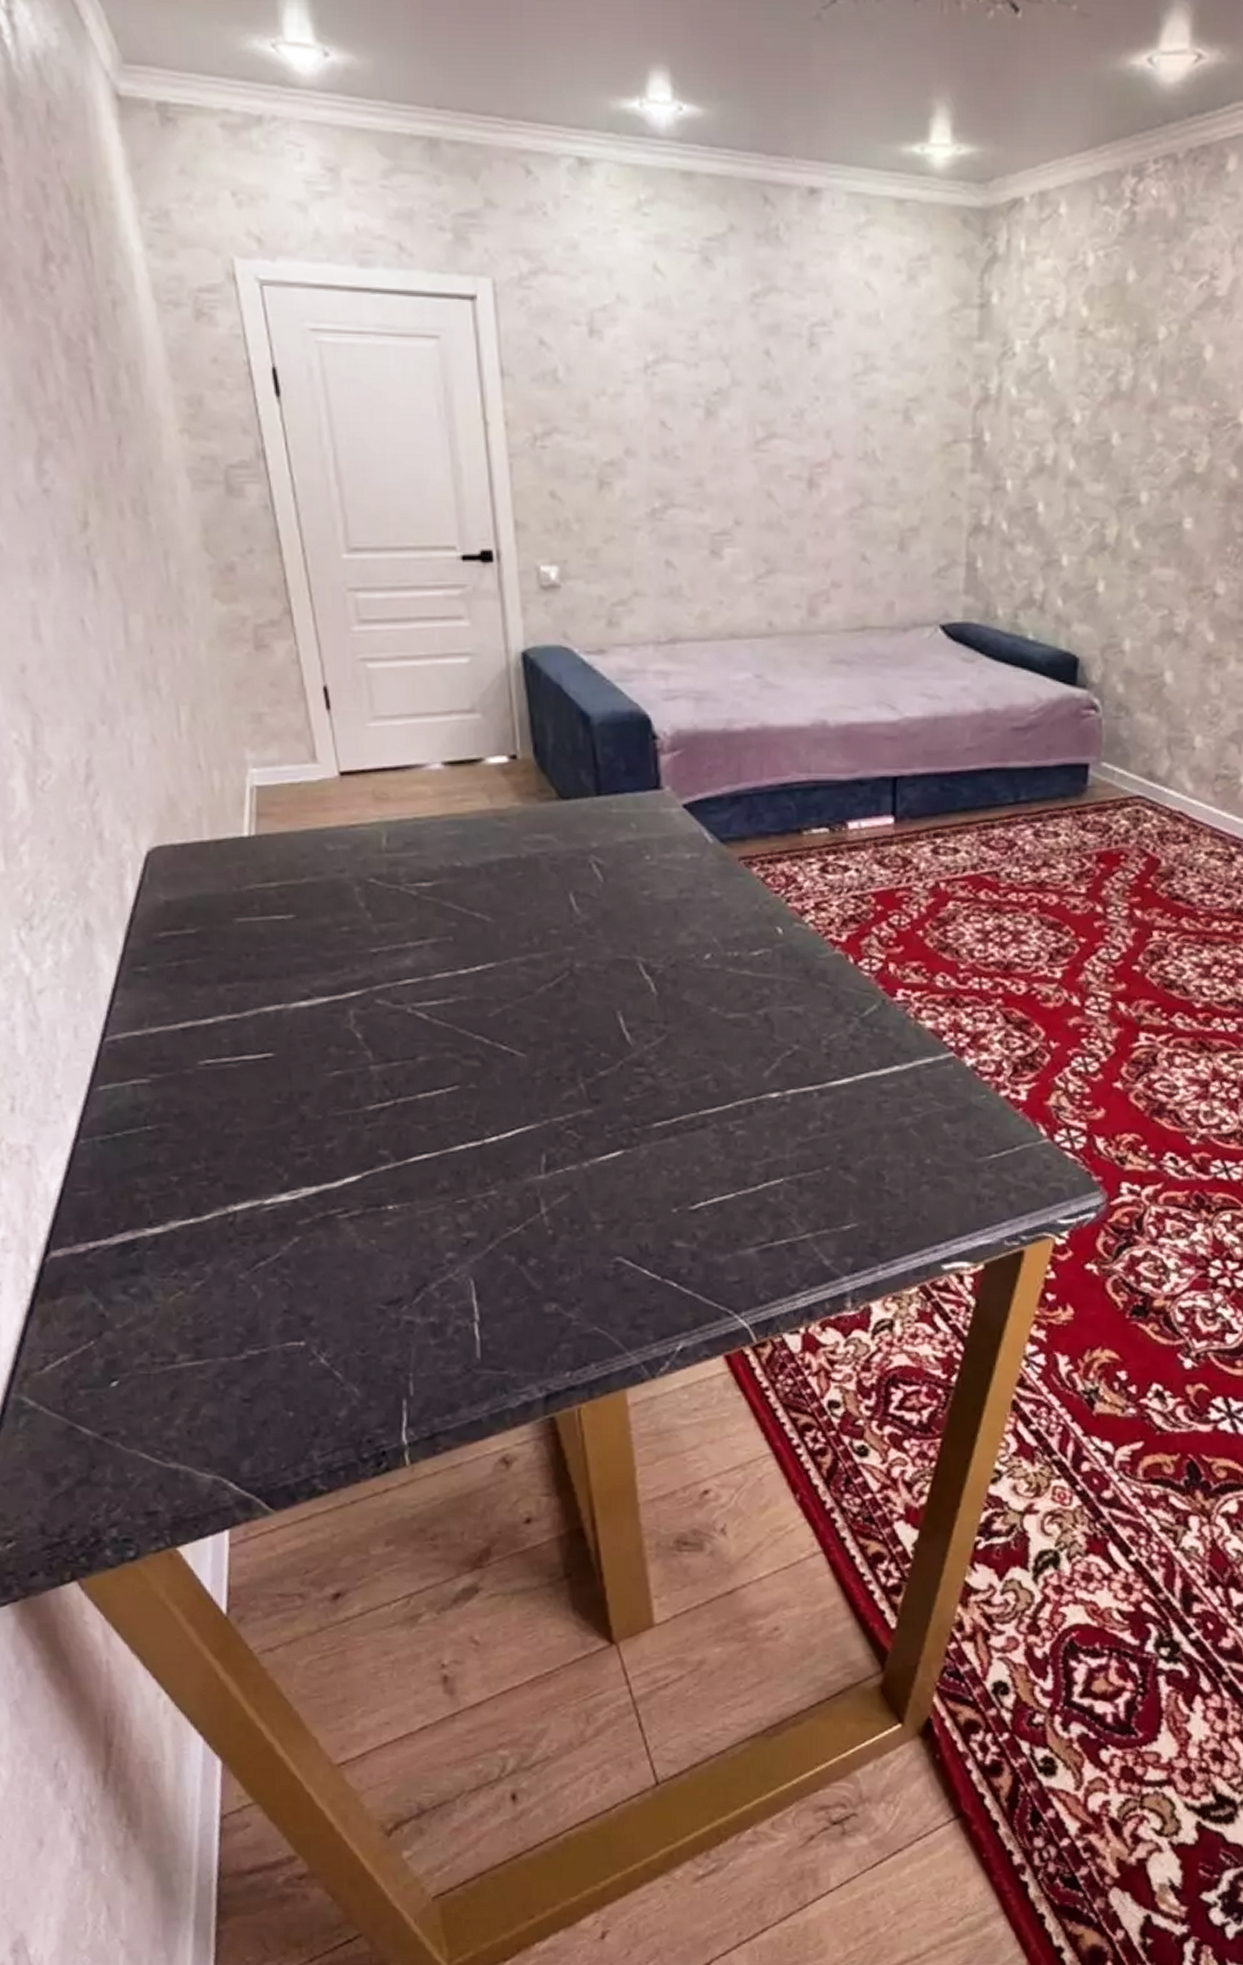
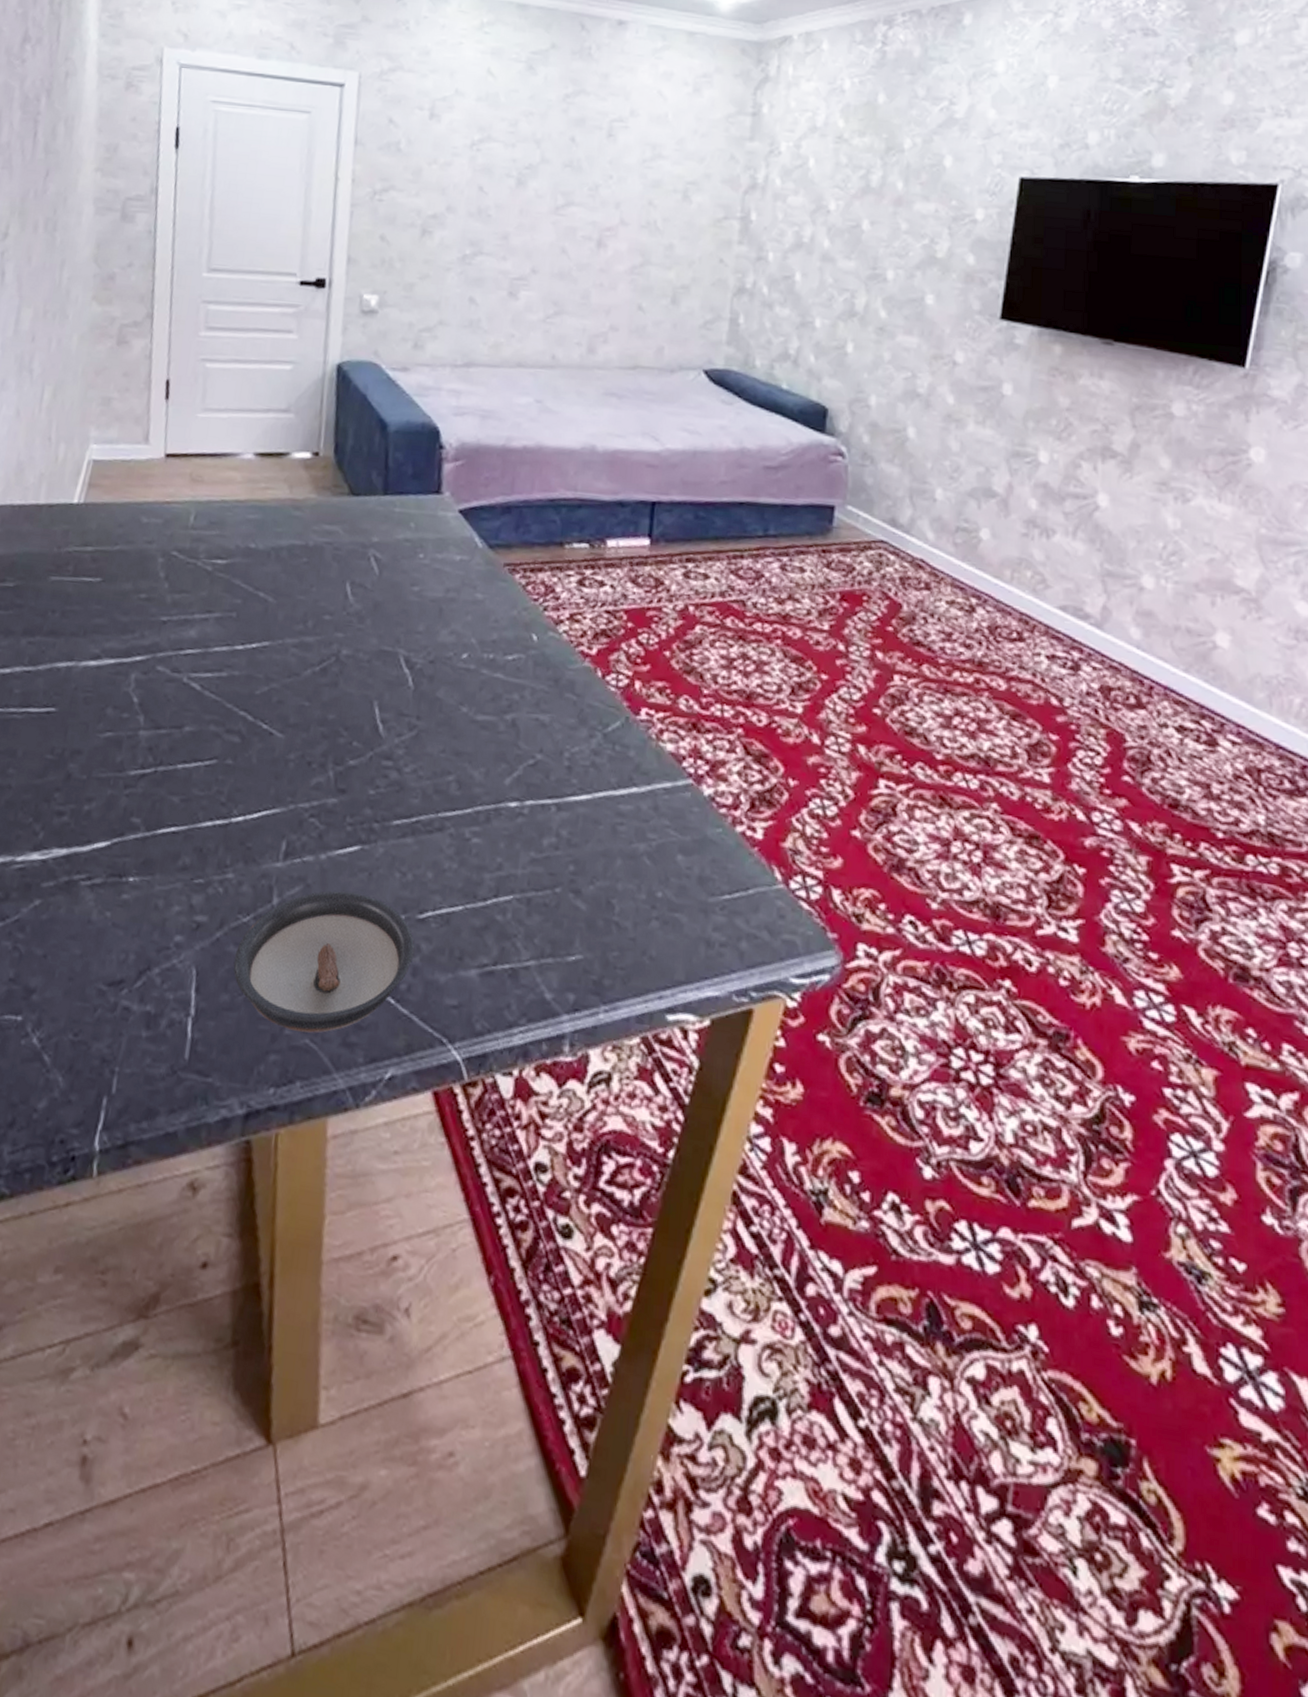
saucer: none [510,1194,691,1321] -> present [233,890,415,1033]

